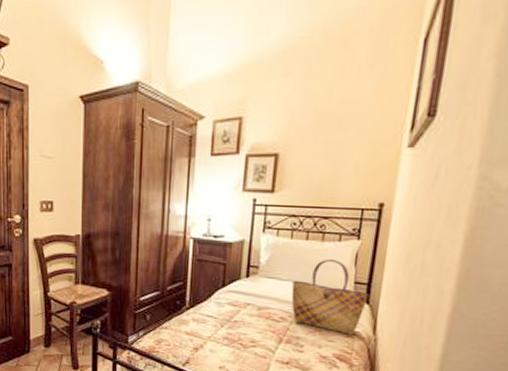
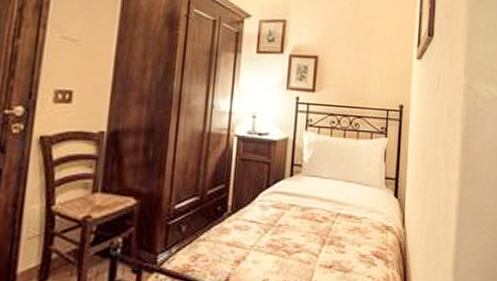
tote bag: present [291,259,369,335] -> none [332,156,397,230]

